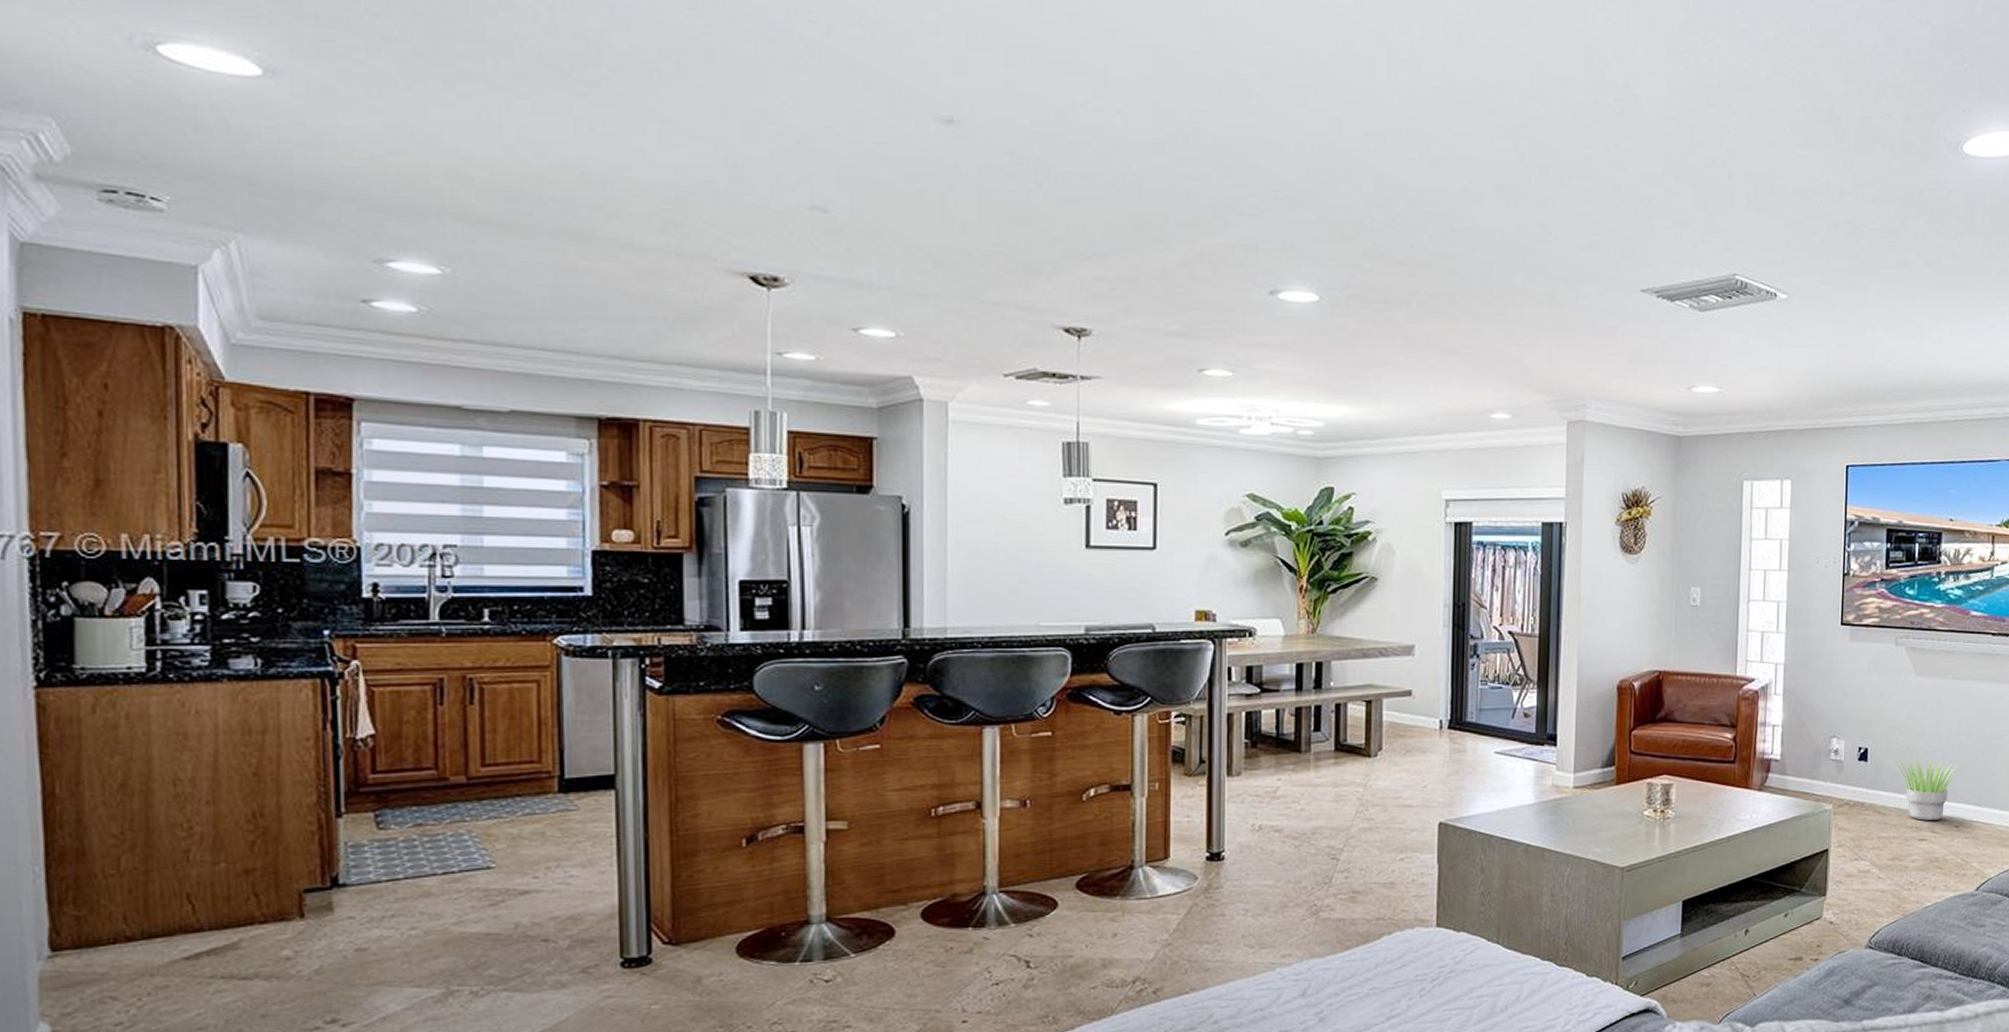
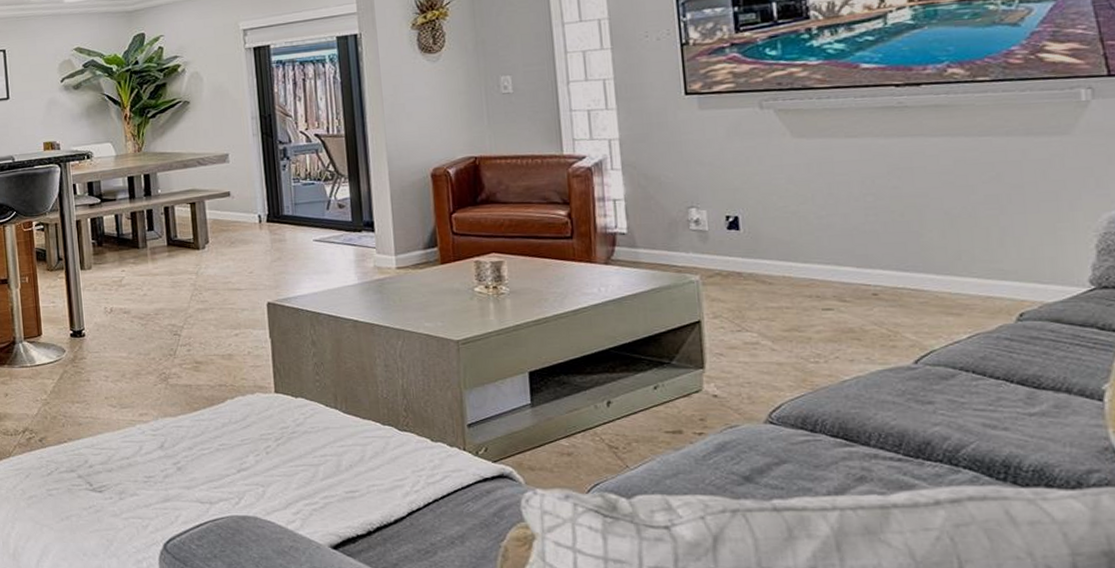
potted plant: present [1895,759,1960,821] -> none [778,224,870,289]

